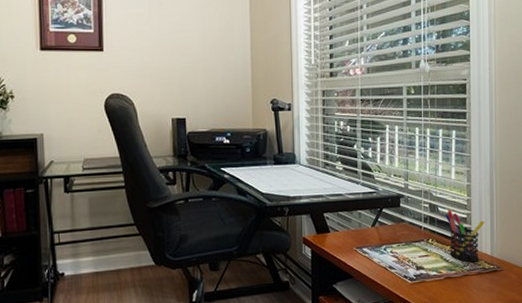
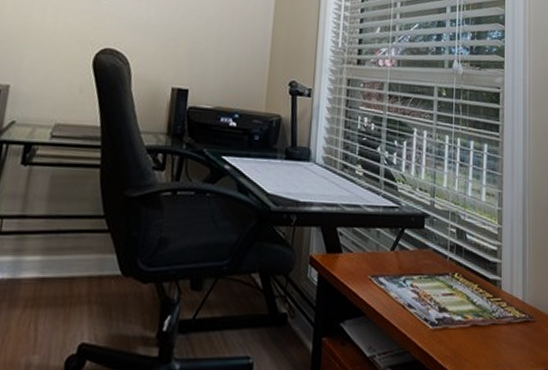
pen holder: present [445,210,485,263] -> none [474,239,516,308]

